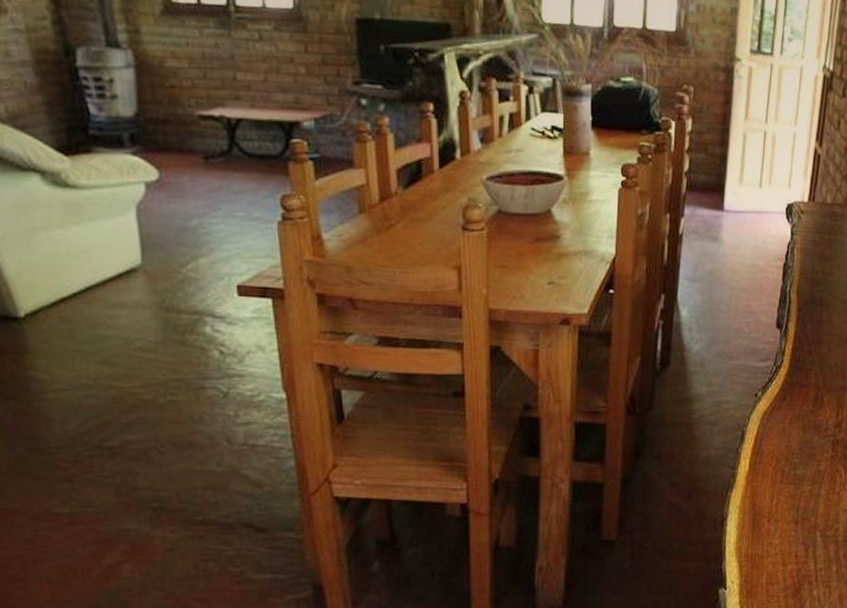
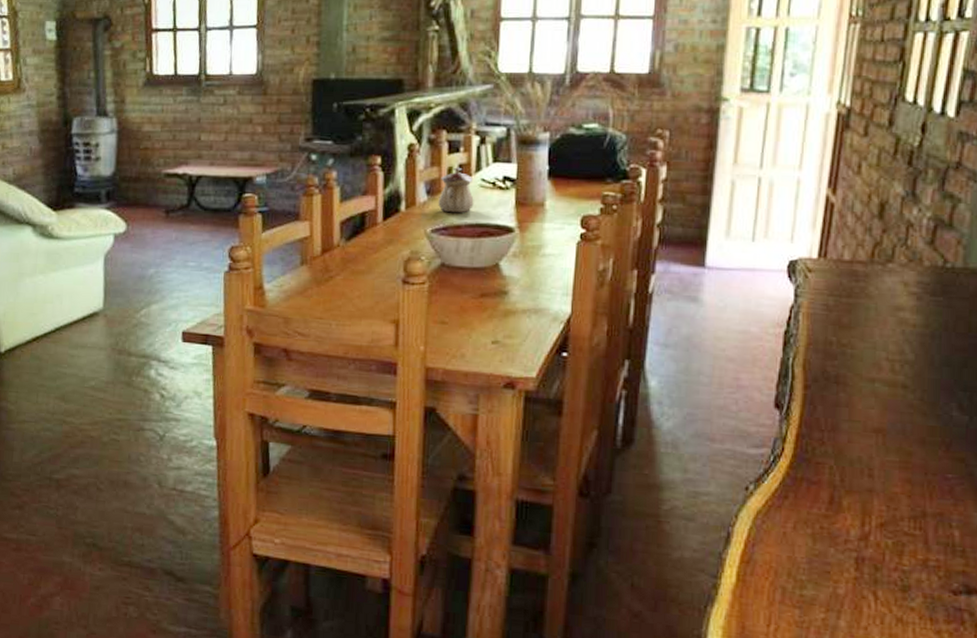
teapot: none [492,115,525,162] -> present [438,167,474,213]

